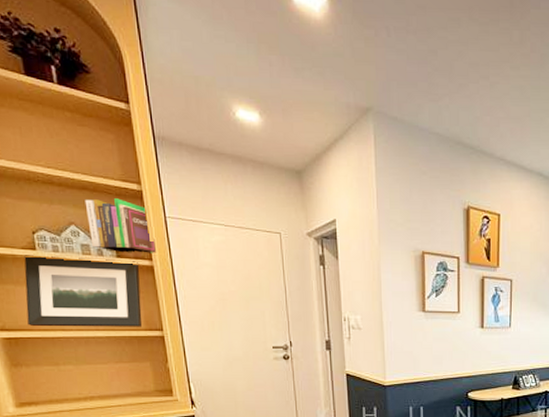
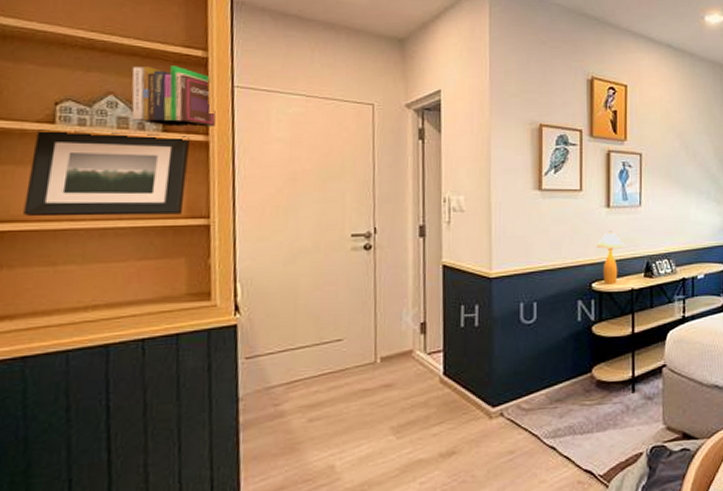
table lamp: none [471,348,496,394] -> present [595,230,625,285]

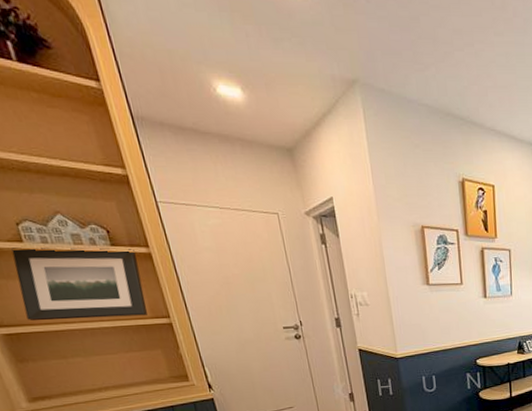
books: present [131,66,216,127] -> none [67,184,152,241]
table lamp: present [595,230,625,285] -> none [477,317,501,361]

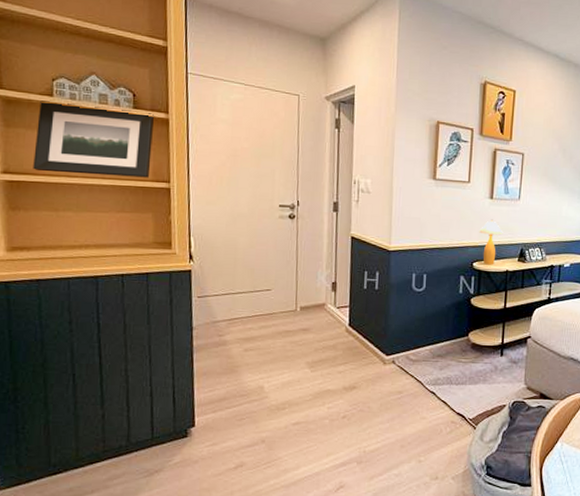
table lamp: none [477,317,501,361] -> present [478,219,503,265]

